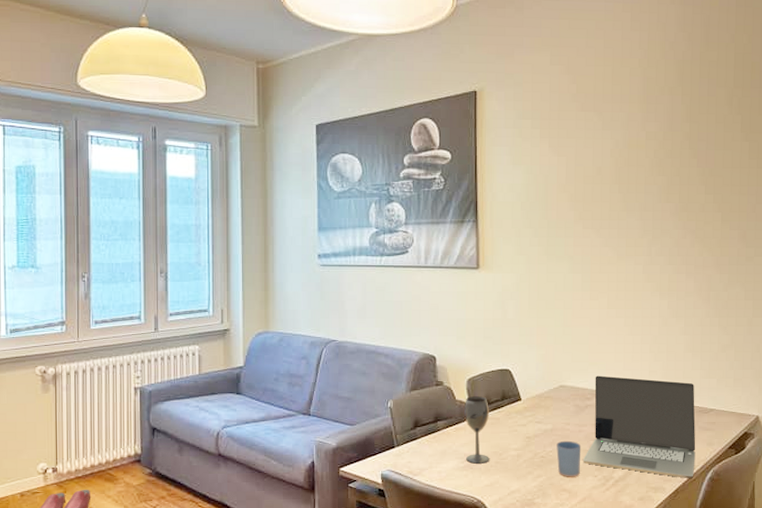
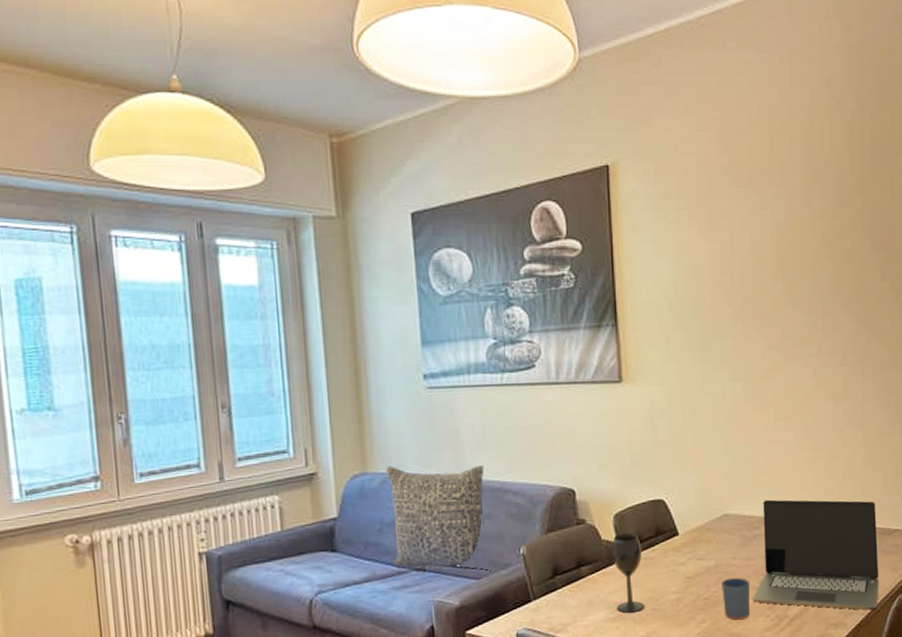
pillow: none [284,327,363,420] -> present [386,465,491,572]

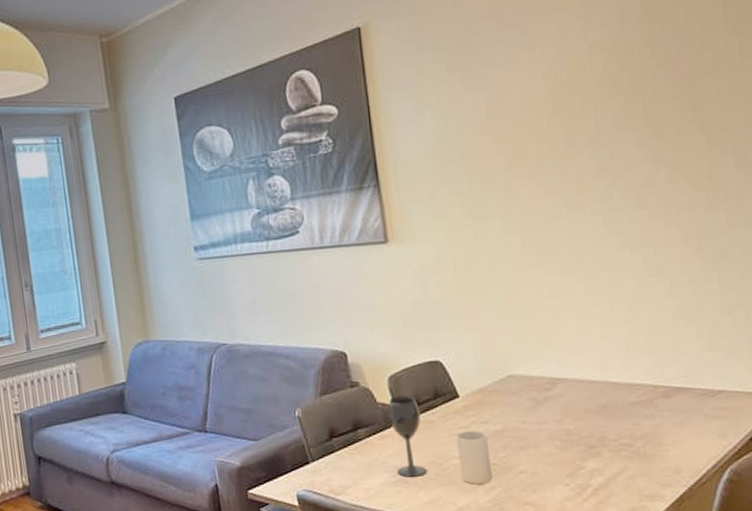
pillow: present [386,465,491,572] -> none [166,331,268,434]
cup: none [673,566,703,619] -> present [456,430,492,485]
mug: present [722,577,751,620] -> none [511,442,546,488]
laptop: present [752,499,879,611] -> none [547,358,704,483]

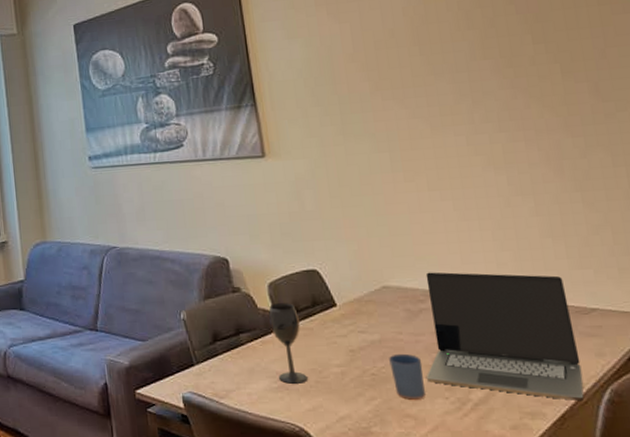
cup: present [456,430,492,485] -> none [334,339,372,394]
mug: none [511,442,546,488] -> present [389,353,425,400]
laptop: none [547,358,704,483] -> present [425,272,584,402]

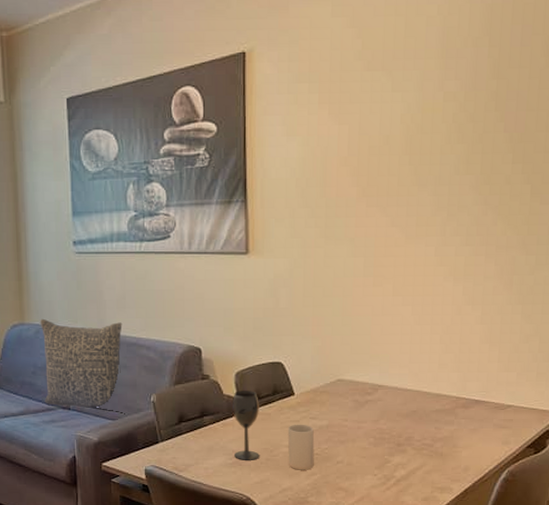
pillow: none [62,235,155,335] -> present [40,318,125,414]
cup: none [334,339,372,394] -> present [287,424,315,470]
mug: present [389,353,425,400] -> none [332,437,360,476]
laptop: present [425,272,584,402] -> none [361,369,491,480]

